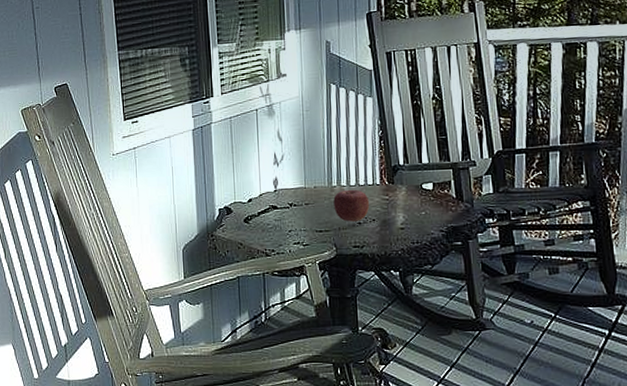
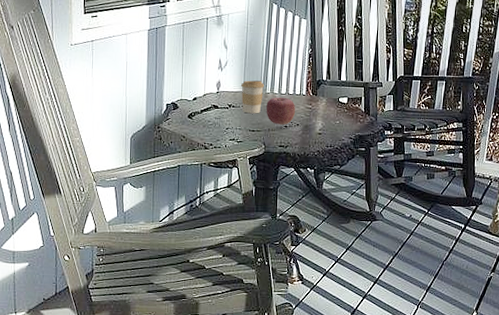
coffee cup: none [302,173,330,212] -> present [241,80,265,114]

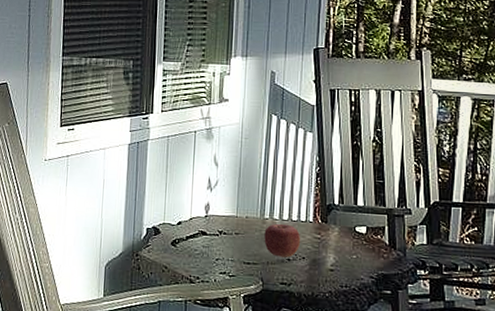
coffee cup: present [241,80,265,114] -> none [234,203,263,243]

